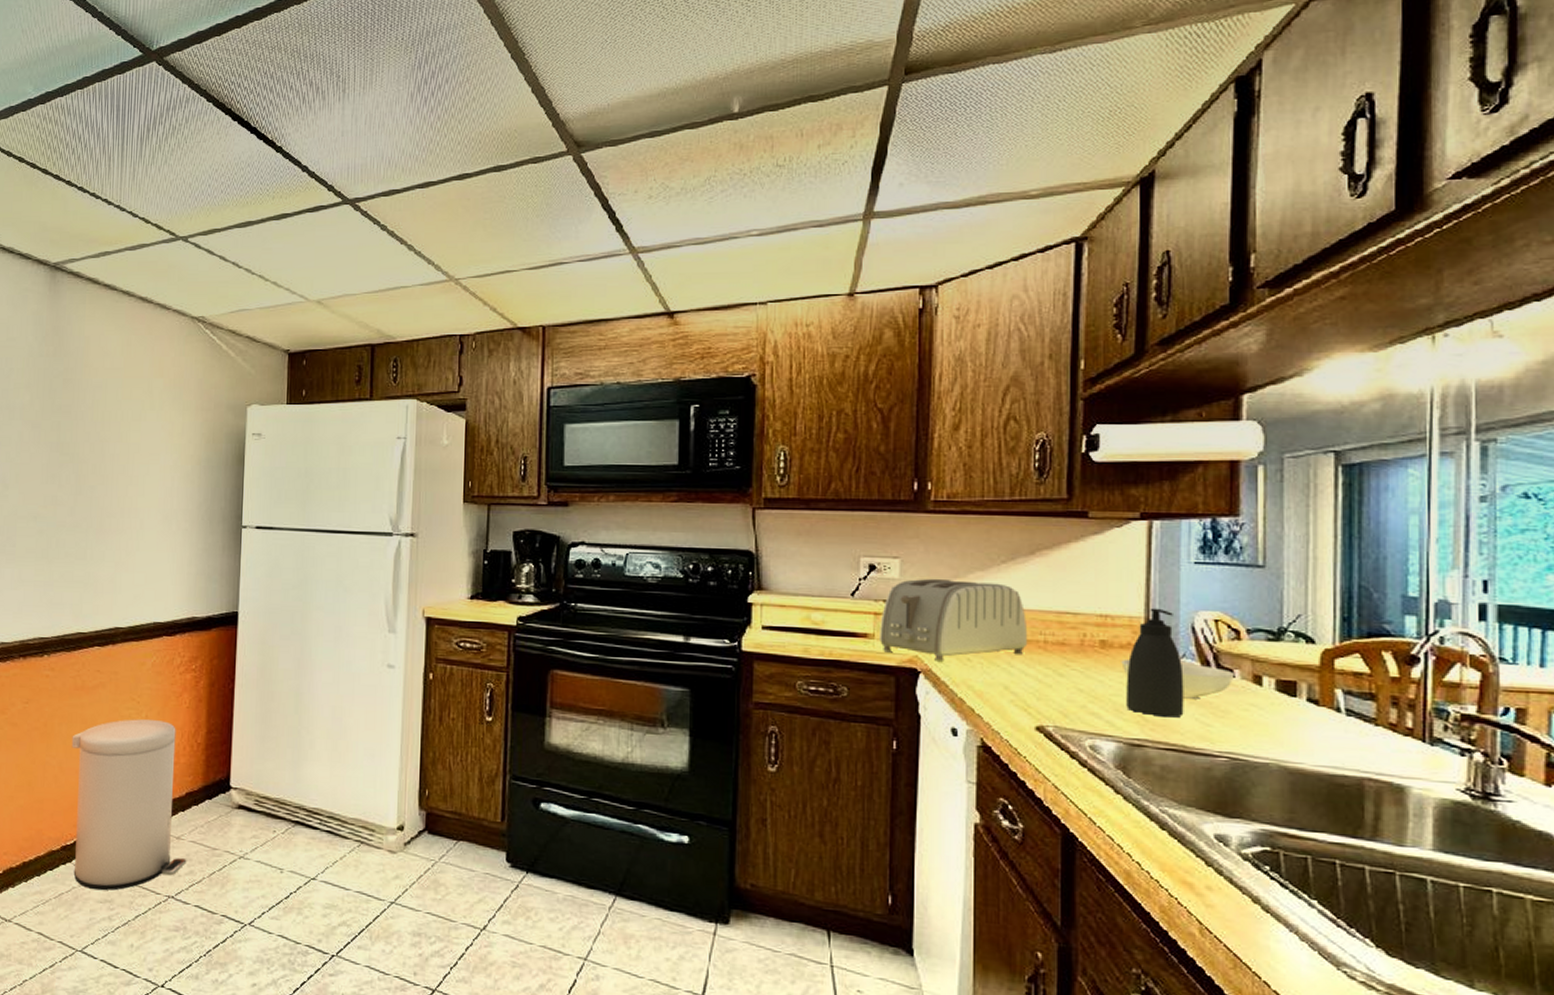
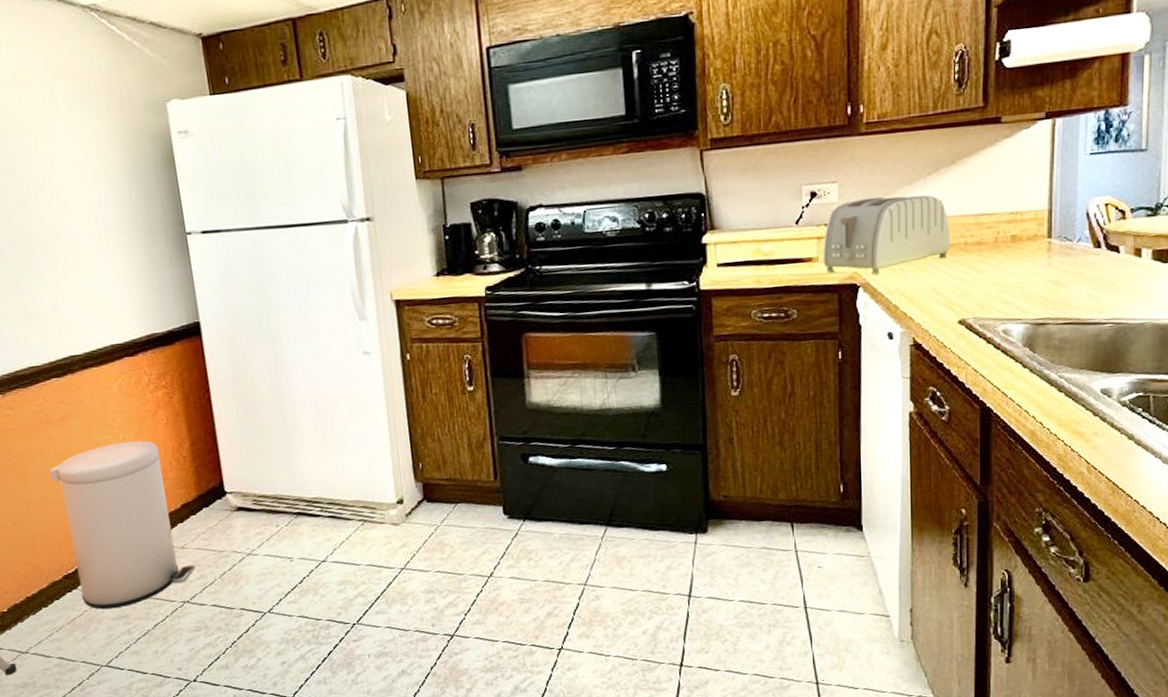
bowl: present [1121,660,1235,699] -> none [1028,245,1120,278]
soap dispenser: present [1126,608,1184,718] -> none [1033,199,1079,296]

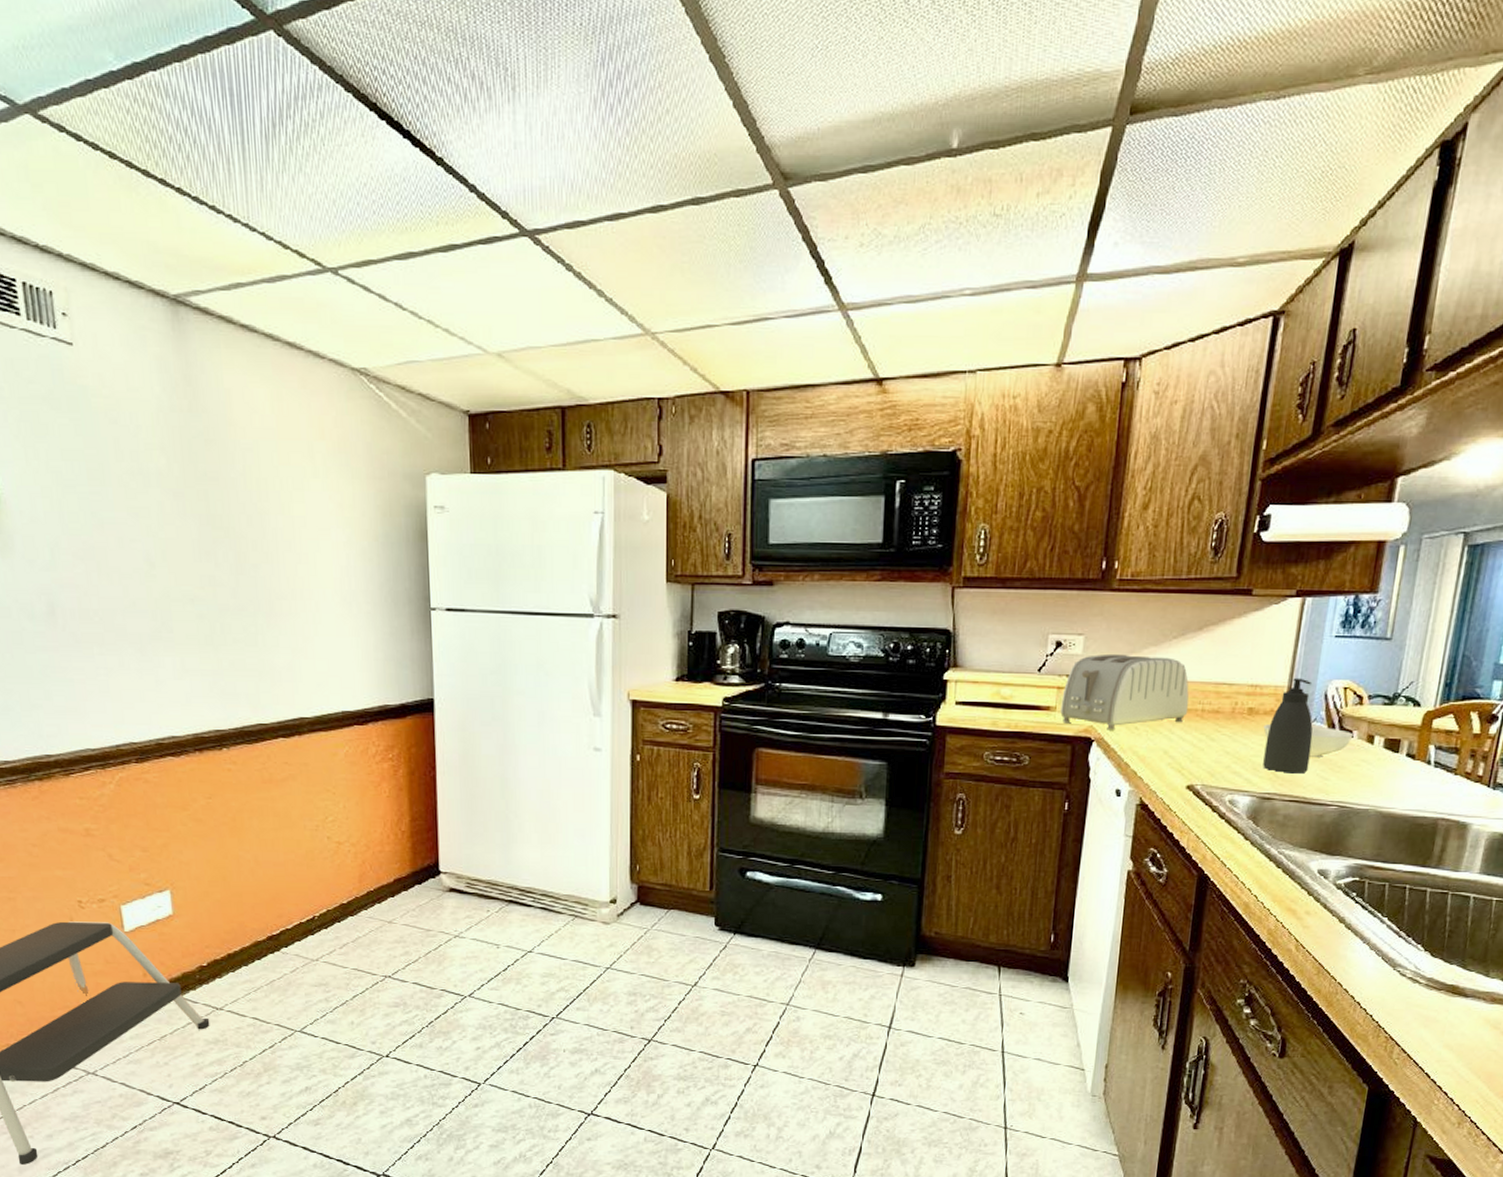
pedal bin: present [49,440,196,610] -> none [265,810,401,975]
bowl: none [1028,245,1120,278] -> present [1263,725,1354,757]
soap dispenser: none [1033,199,1079,296] -> present [1263,677,1313,774]

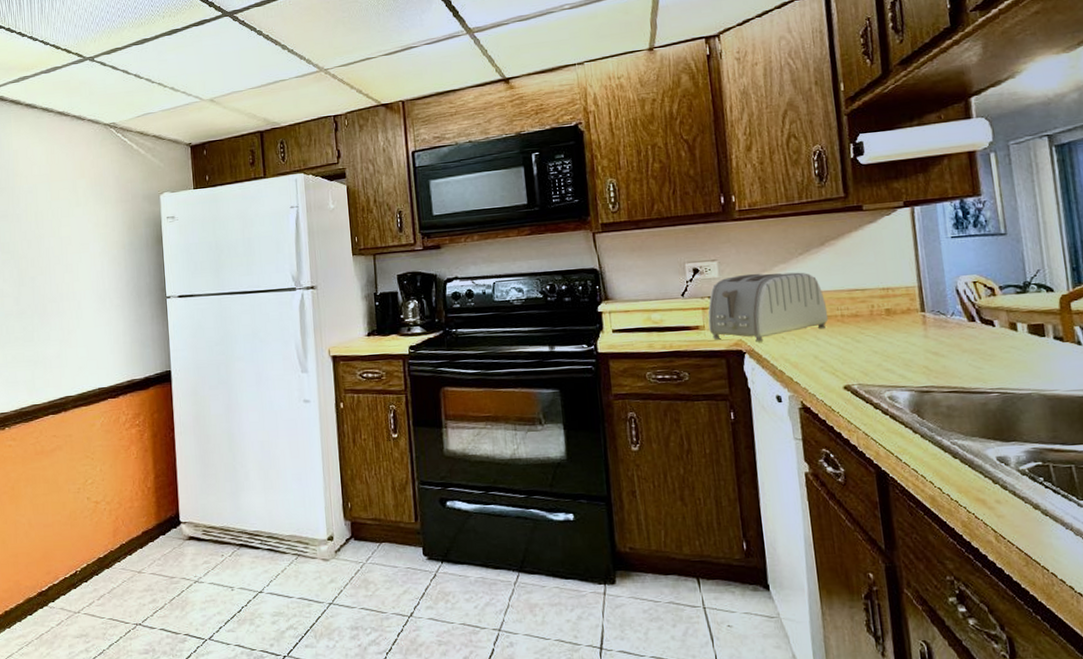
soap dispenser: present [1263,677,1313,774] -> none [909,277,960,366]
bowl: present [1263,725,1354,757] -> none [904,319,995,349]

